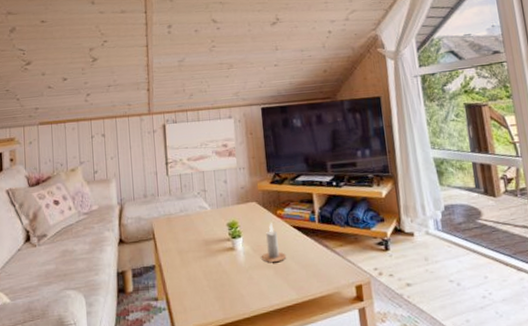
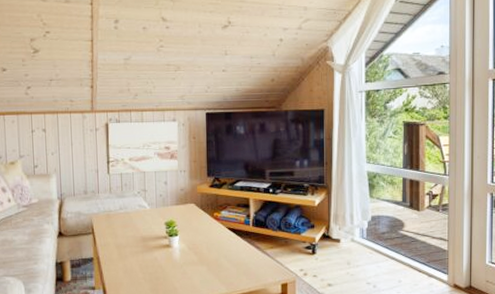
candle: present [261,223,287,262] -> none [196,224,220,260]

